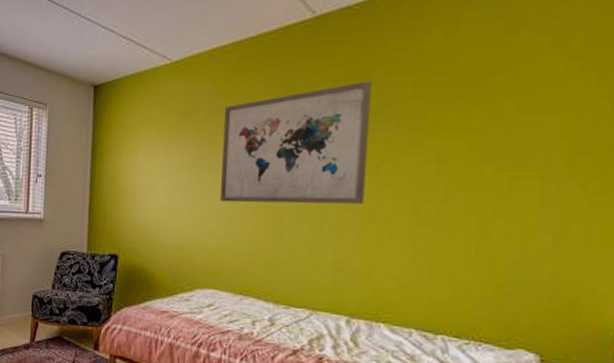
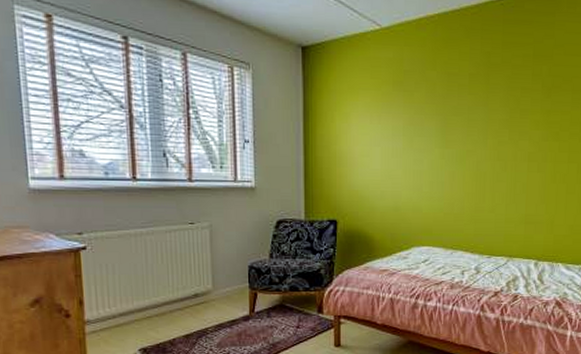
wall art: present [220,81,372,205] -> none [432,59,553,167]

